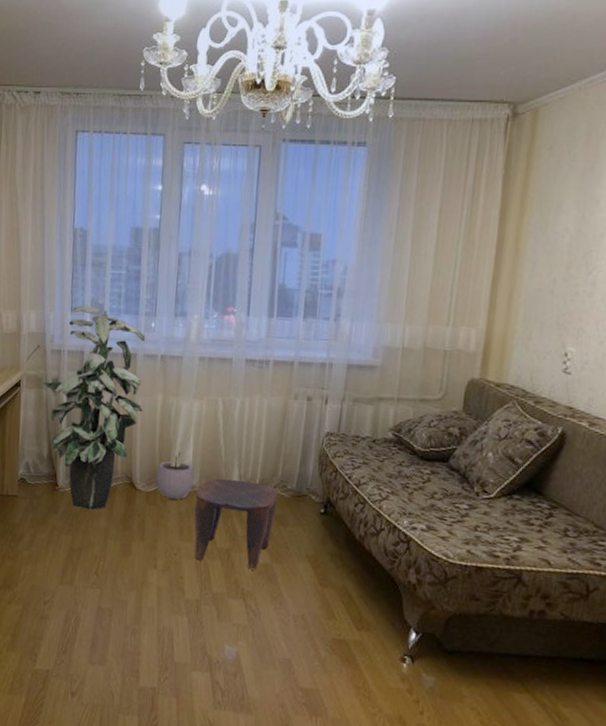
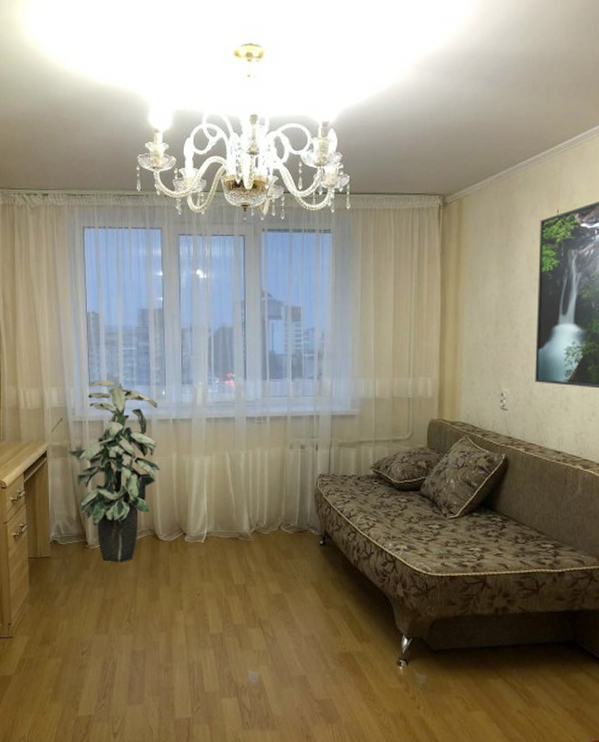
plant pot: present [155,452,195,500] -> none [175,503,210,545]
stool: present [194,478,278,570] -> none [212,523,283,600]

